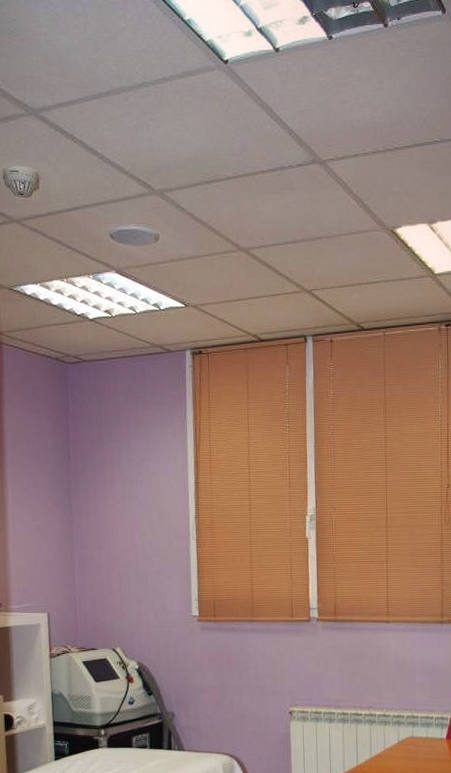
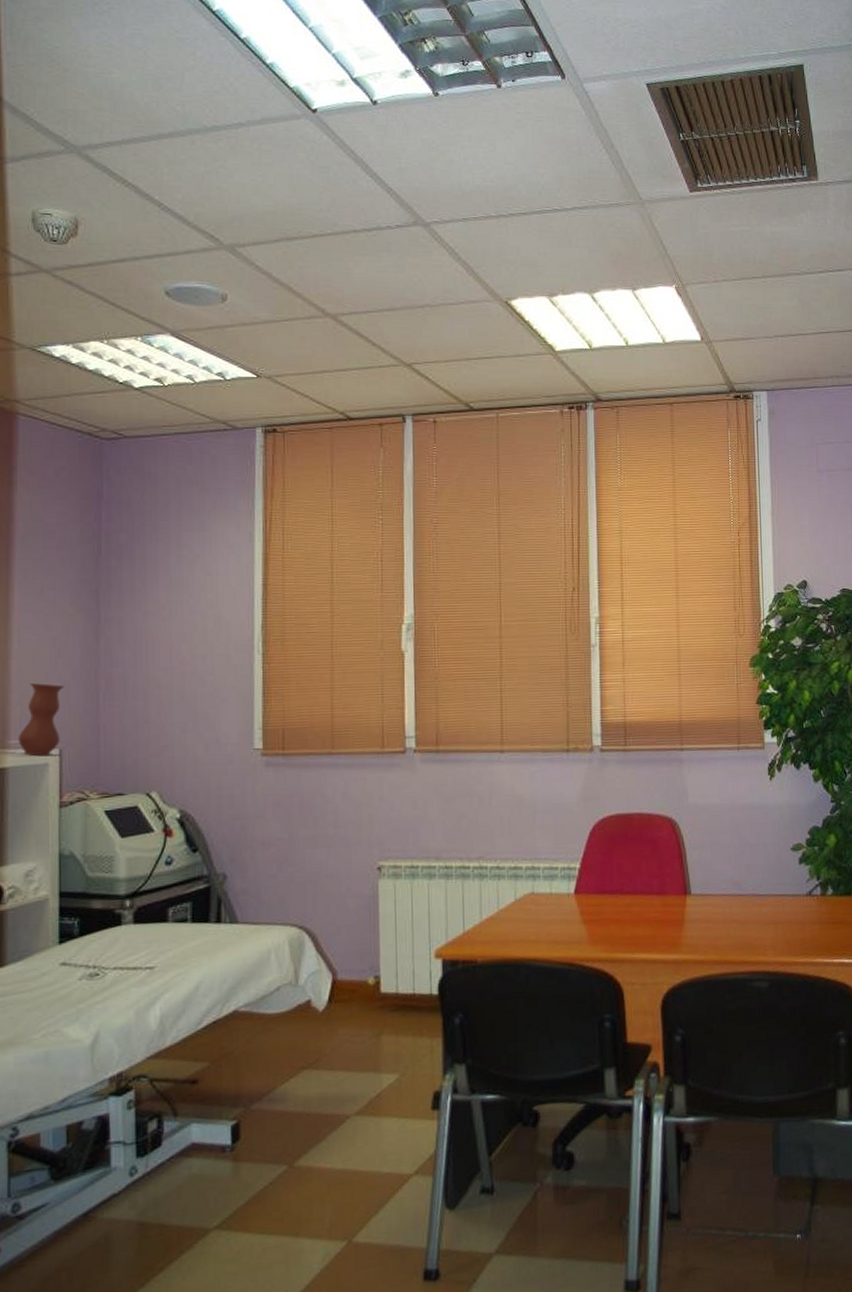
vase: none [17,561,48,619] -> present [18,682,64,756]

